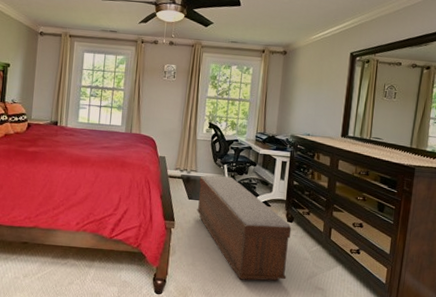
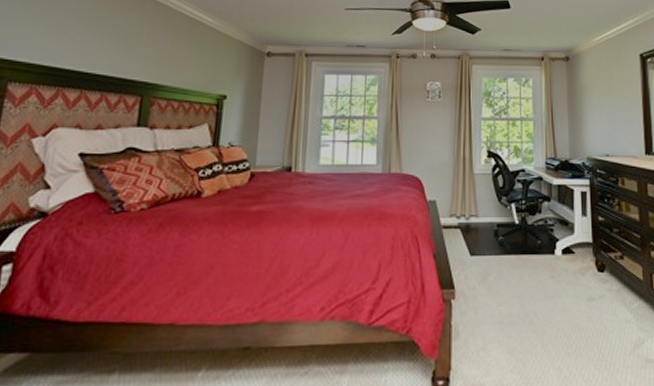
bench: present [197,175,292,281] -> none [482,219,607,363]

